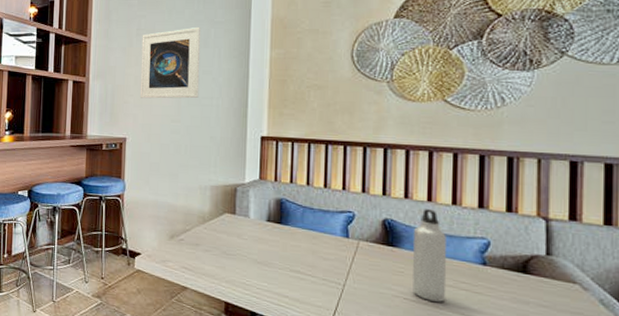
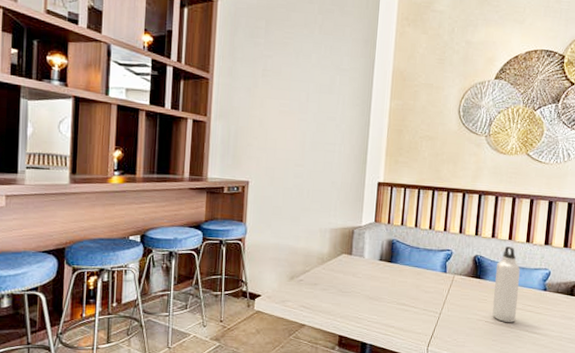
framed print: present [139,26,201,99] -> none [264,72,327,144]

